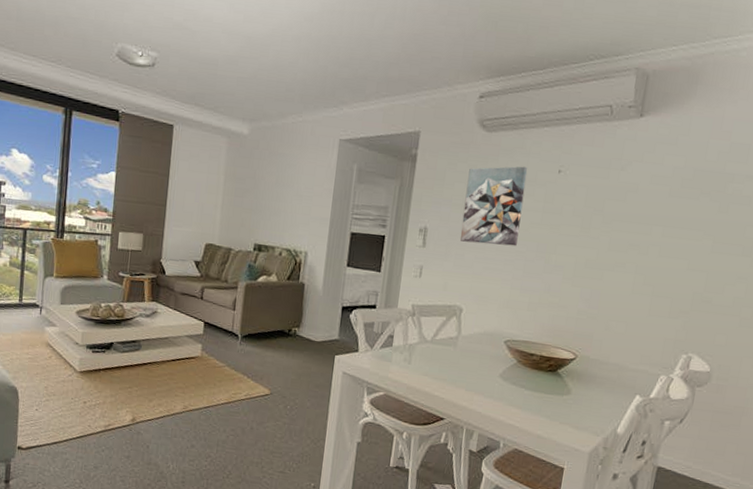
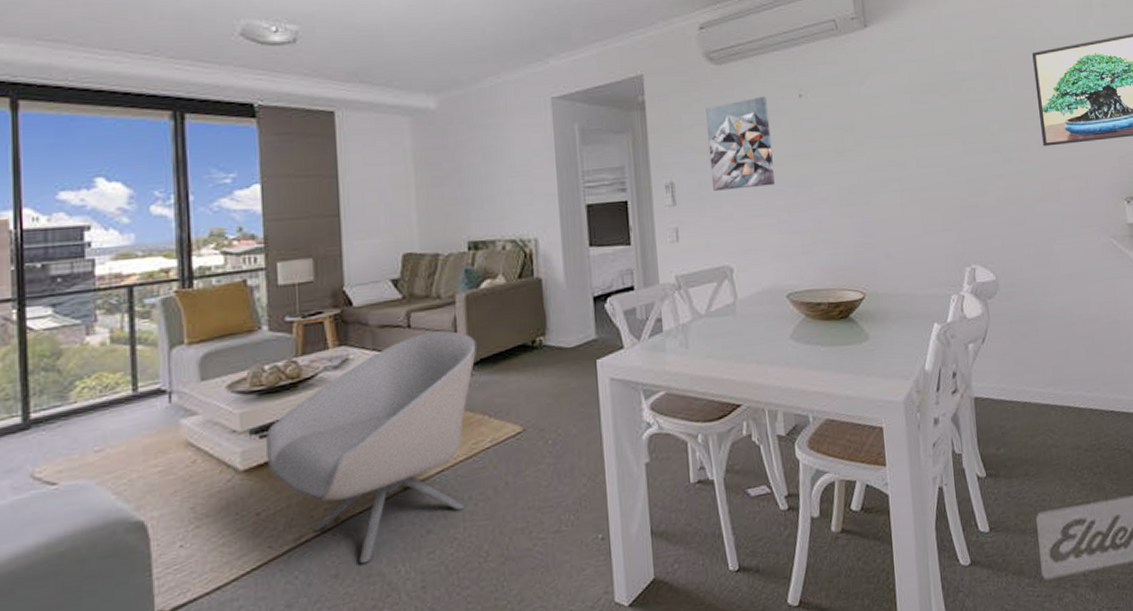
armchair: none [95,305,248,455] -> present [266,330,478,564]

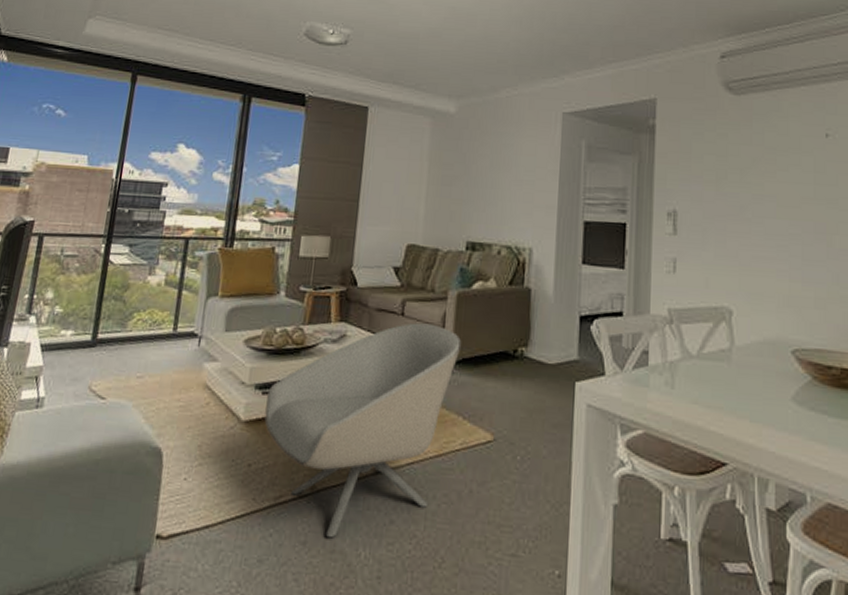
wall art: present [706,96,775,191] -> none [718,131,789,228]

